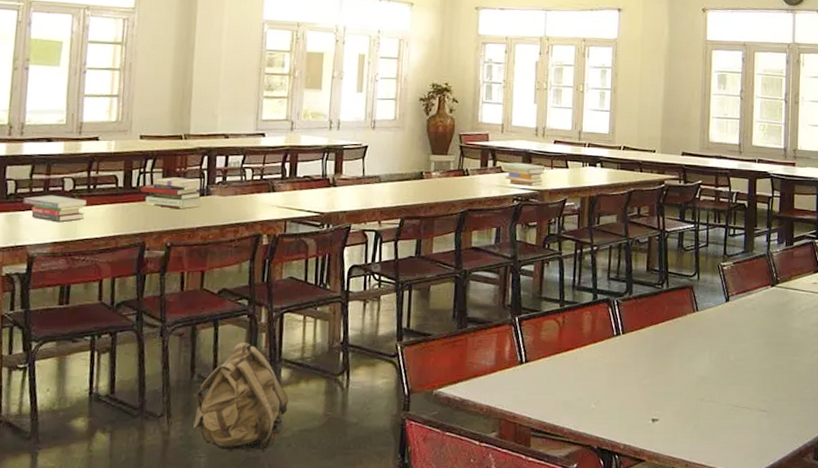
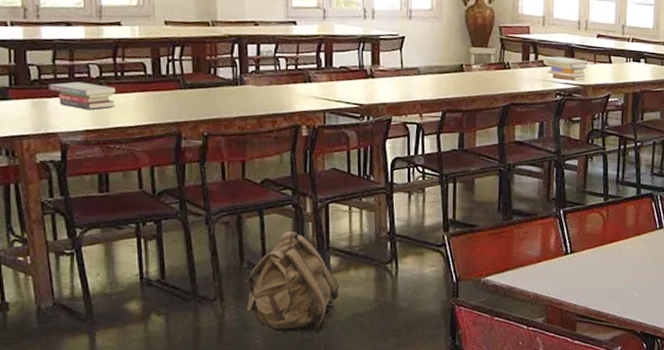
books: present [140,177,201,210] -> none [170,65,236,99]

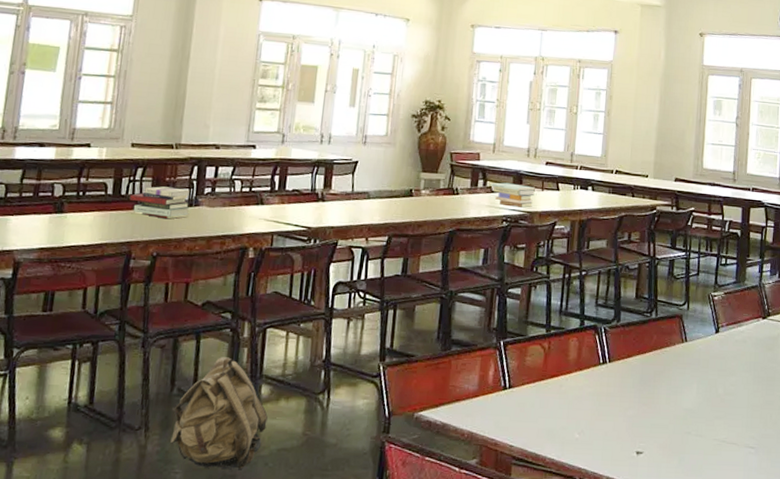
books: present [48,81,116,110] -> none [12,200,75,229]
books: none [170,65,236,99] -> present [129,186,190,219]

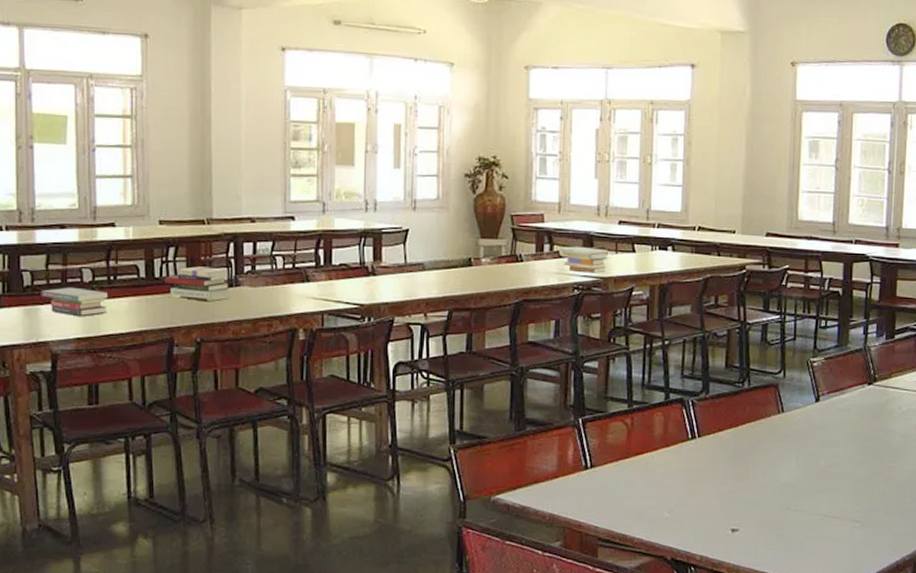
books: none [12,200,75,229] -> present [41,287,108,317]
backpack: present [170,357,268,470] -> none [236,445,336,560]

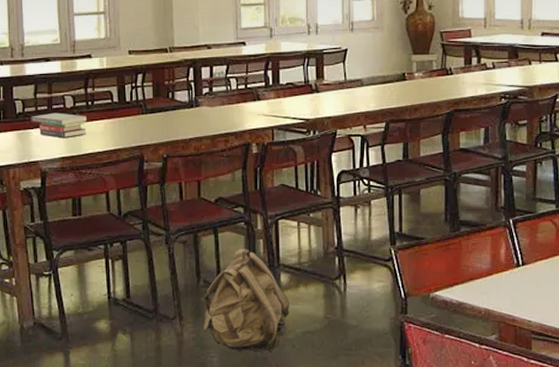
books: present [164,266,230,302] -> none [134,90,191,122]
backpack: none [236,445,336,560] -> present [201,249,290,353]
books: present [558,246,608,273] -> none [485,58,532,83]

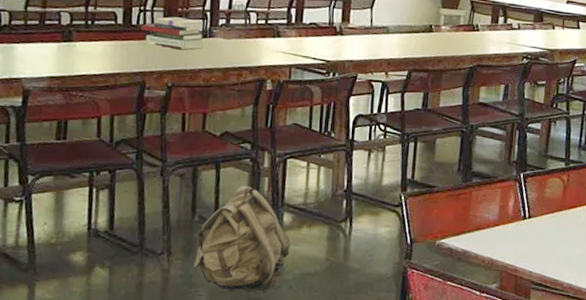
books: present [31,112,87,139] -> none [17,28,84,57]
books: none [134,90,191,122] -> present [140,17,204,50]

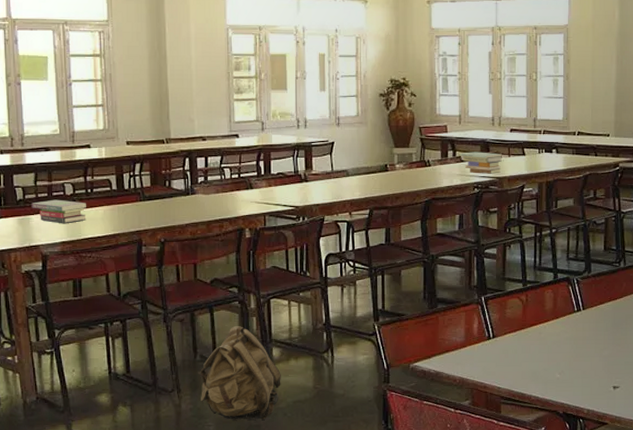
books: none [17,28,84,57] -> present [31,199,87,224]
books: present [140,17,204,50] -> none [132,179,188,208]
books: none [511,20,556,45] -> present [460,152,502,174]

